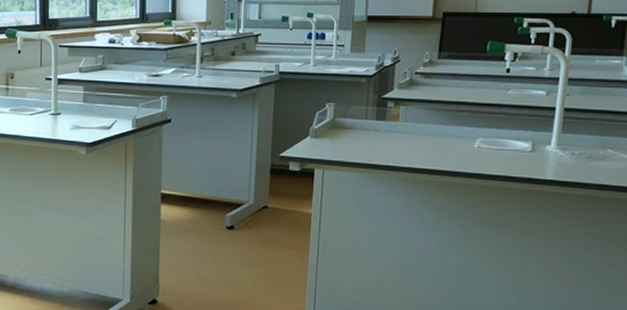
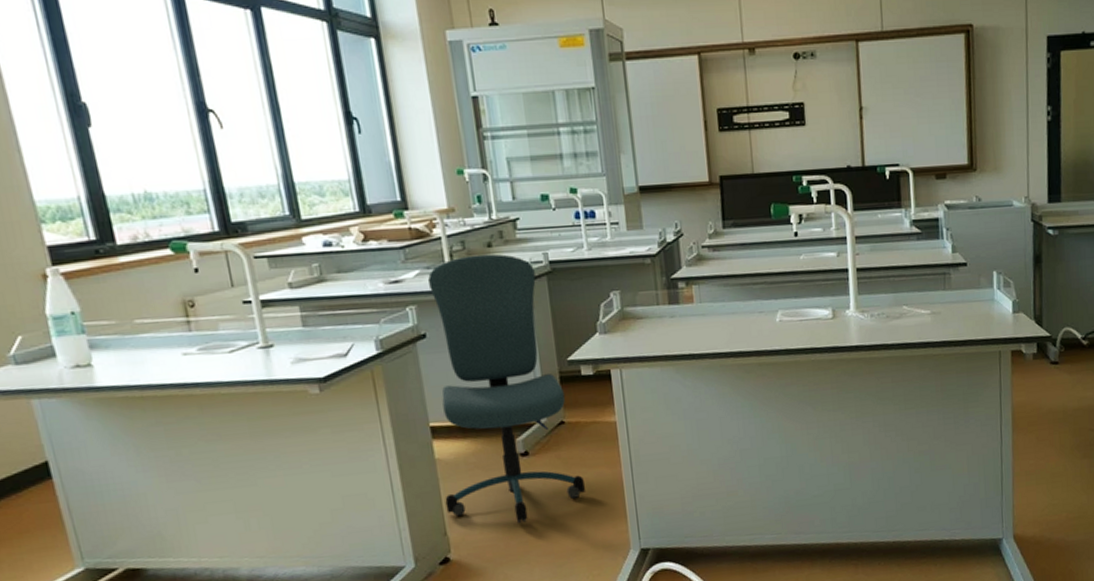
office chair: none [161,60,275,284] -> present [427,253,585,523]

